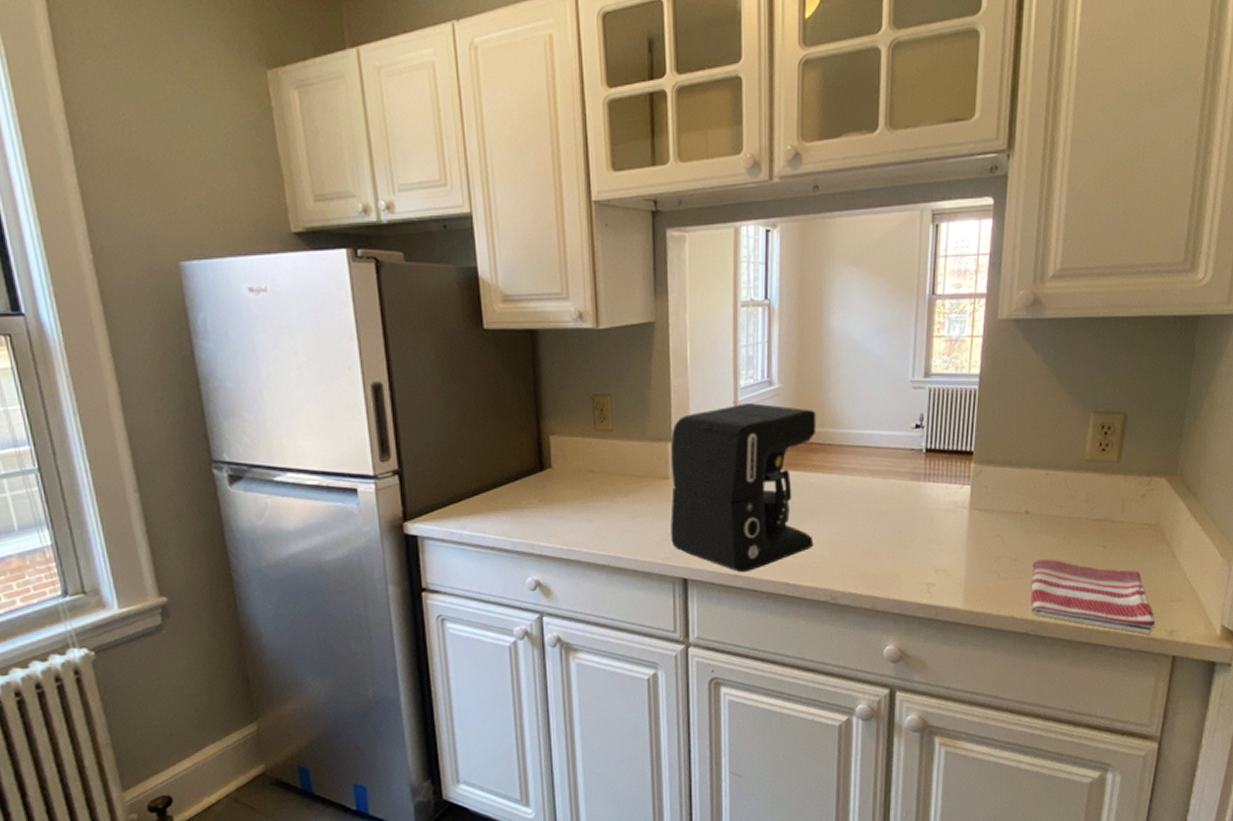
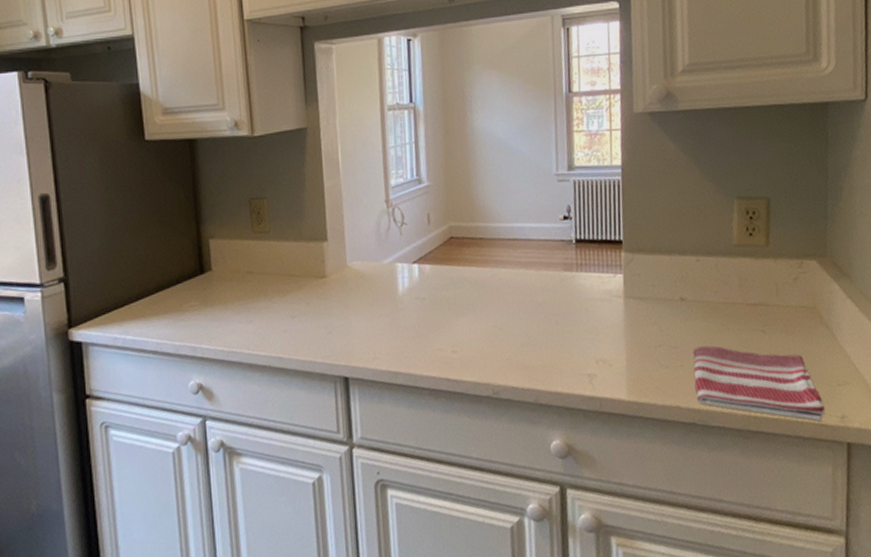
coffee maker: present [670,403,816,573] -> none [326,201,472,370]

